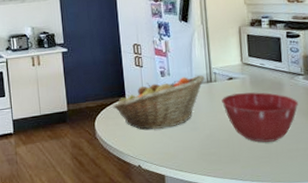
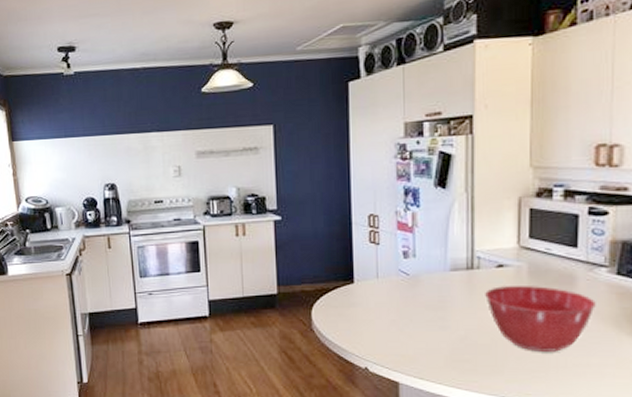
fruit basket: present [112,75,205,130] -> none [336,259,463,324]

